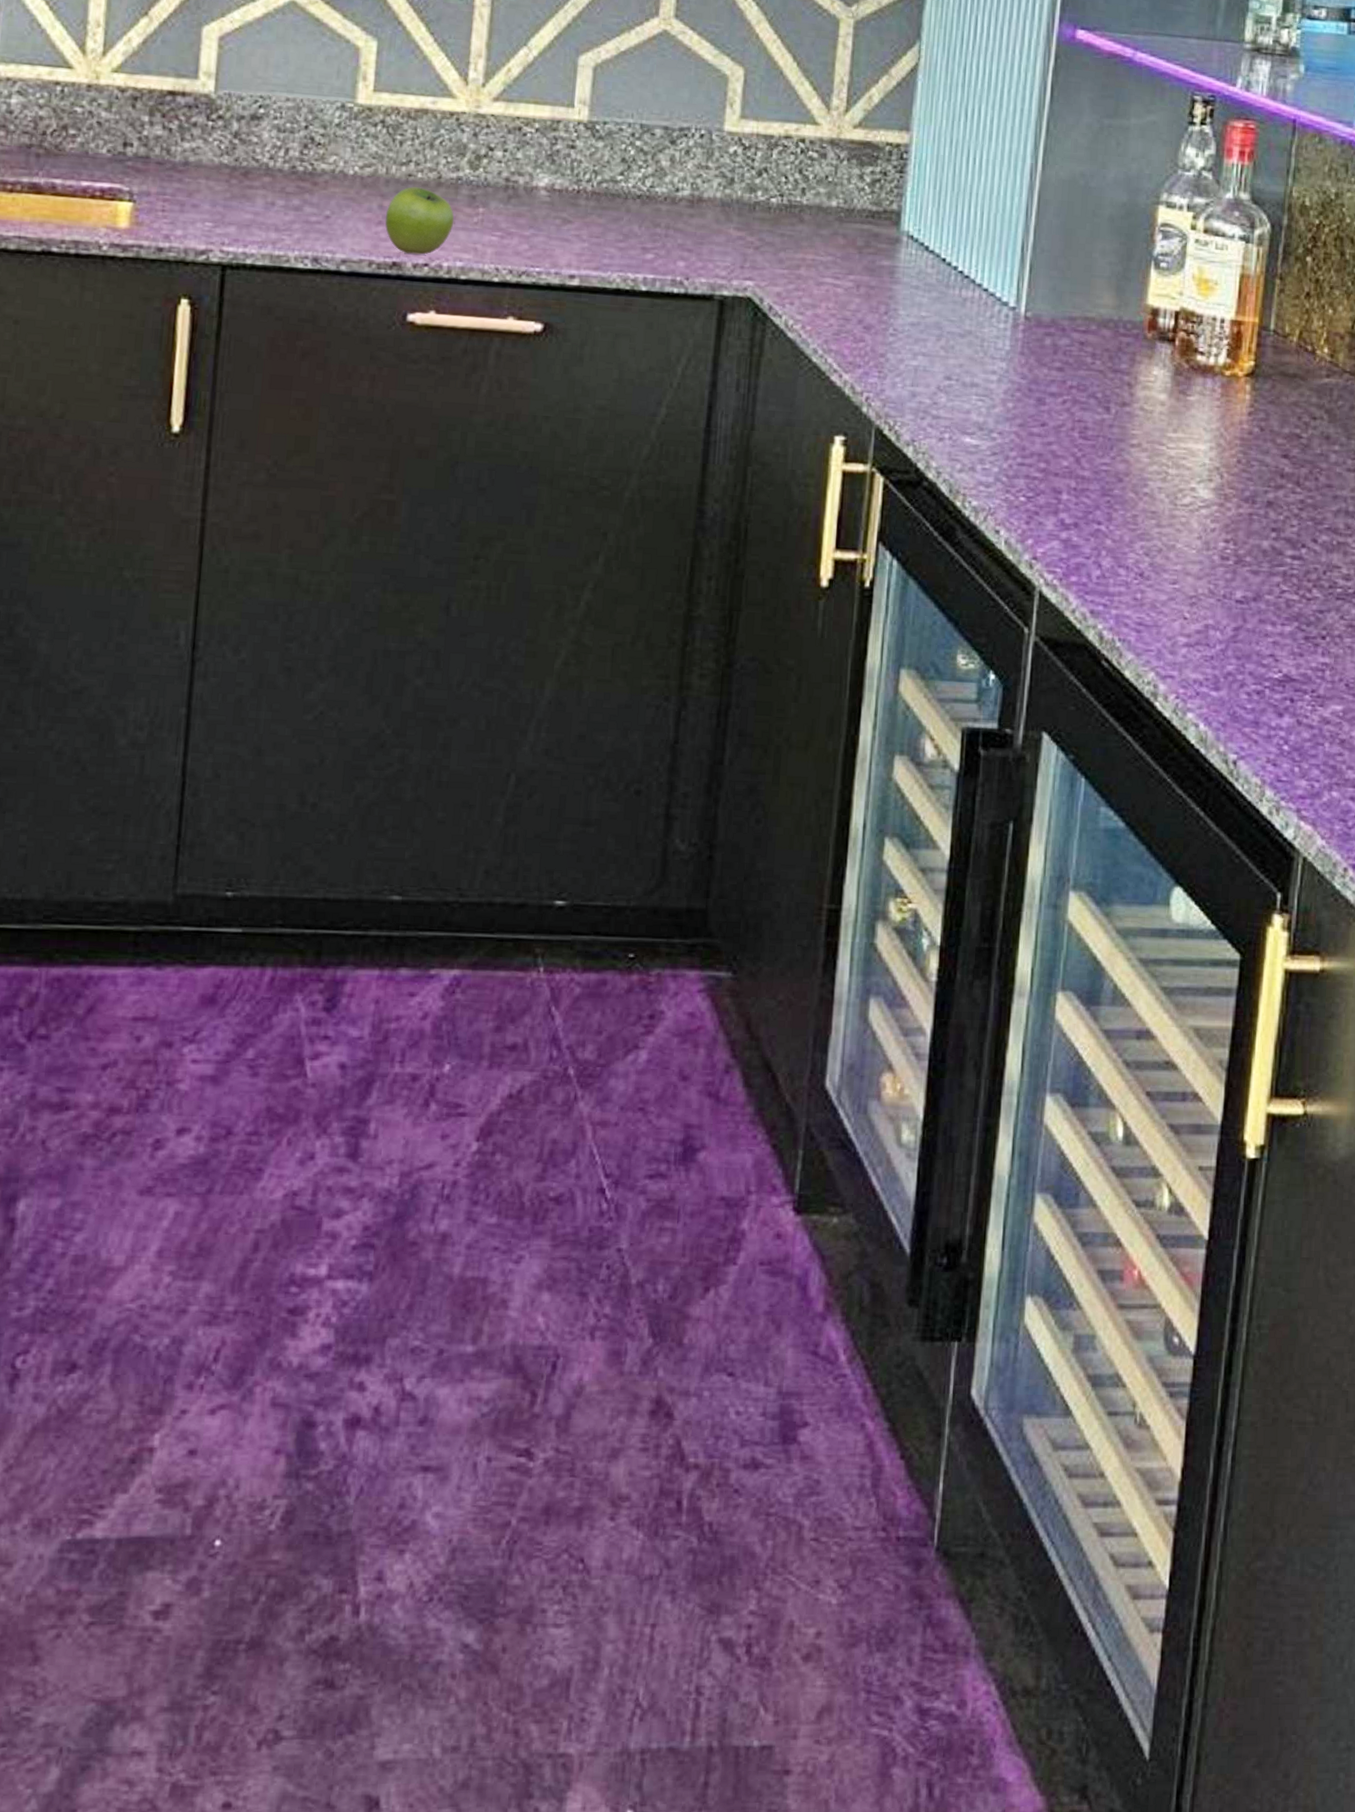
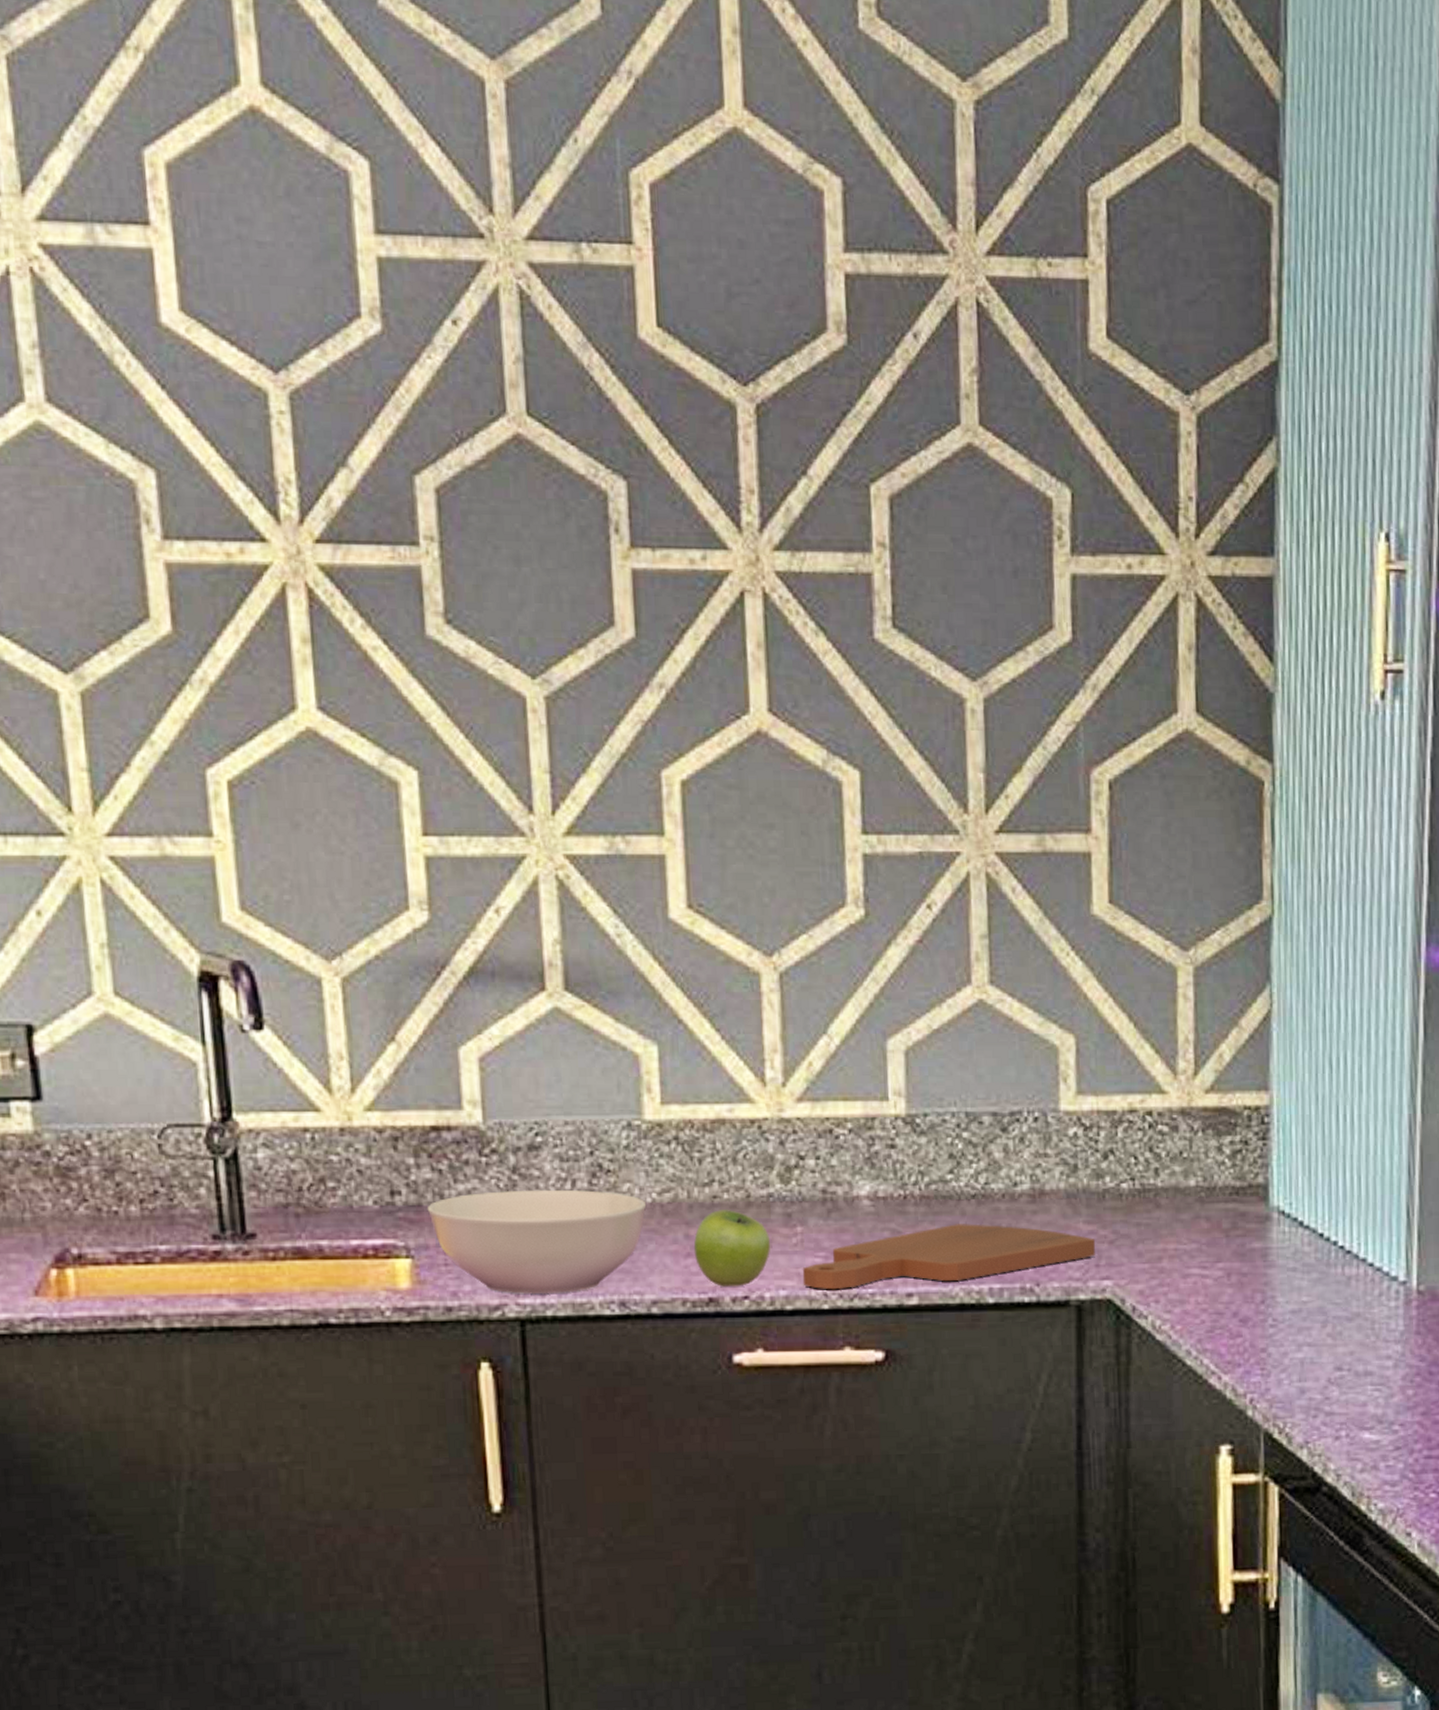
bowl: none [153,151,349,245] -> present [427,1189,647,1295]
cutting board: none [478,219,743,268] -> present [802,1224,1096,1290]

